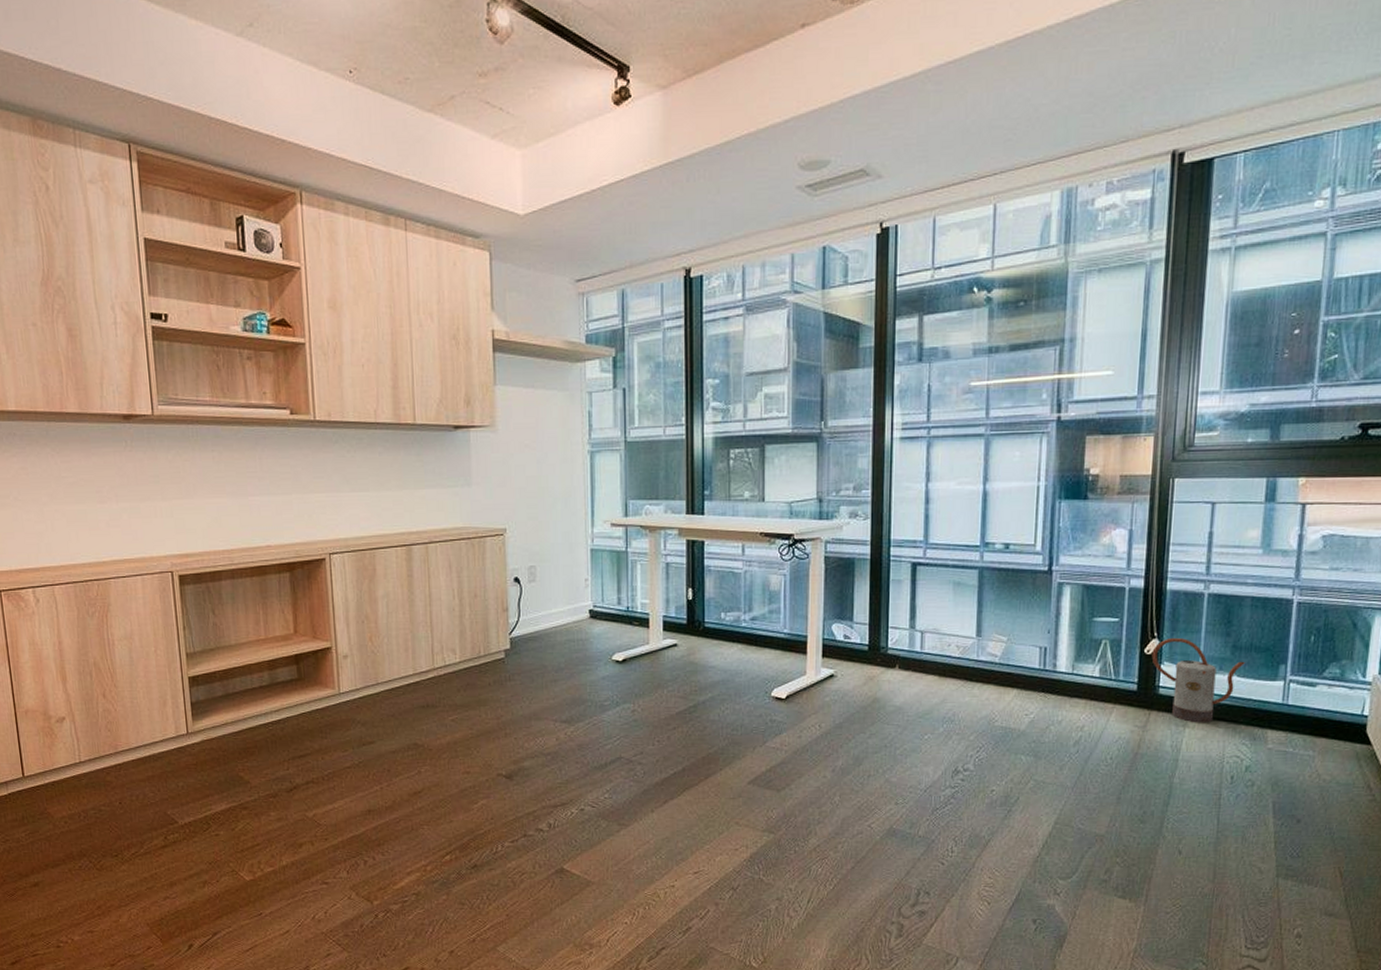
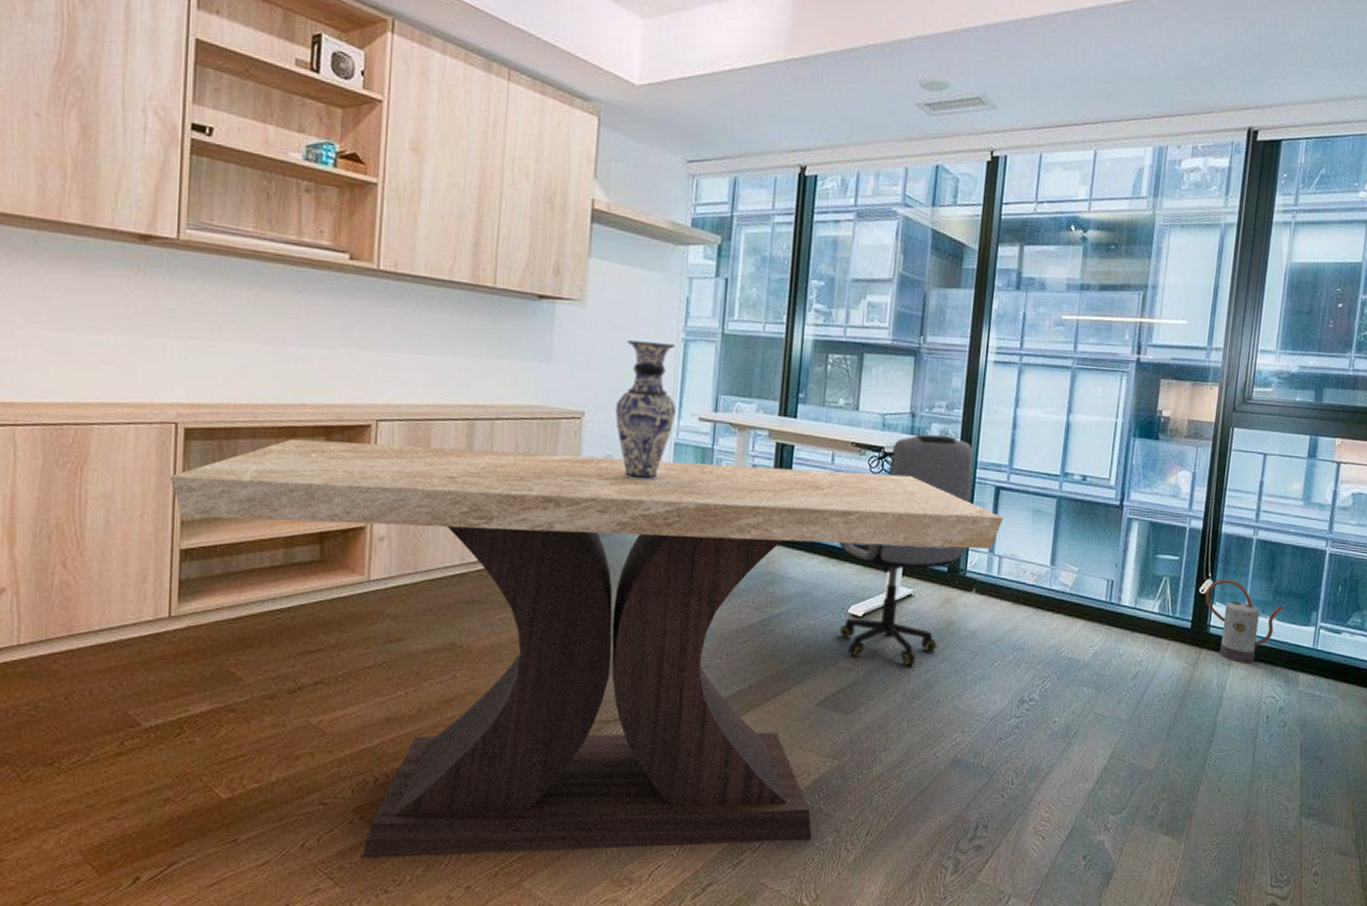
table: none [172,560,923,928] -> present [169,439,1004,858]
vase: none [533,457,589,587] -> present [615,340,676,481]
office chair: none [756,516,887,743] -> present [839,434,973,666]

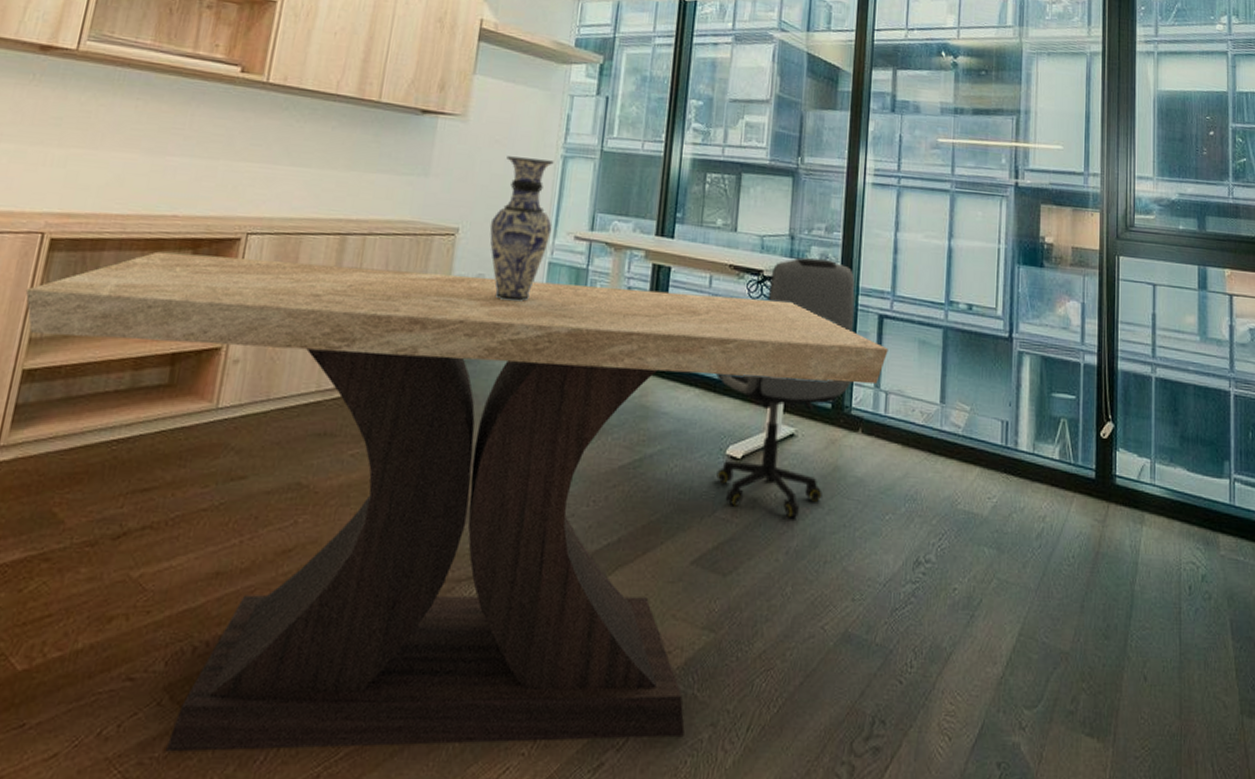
watering can: present [1205,579,1284,664] -> none [1107,421,1193,522]

